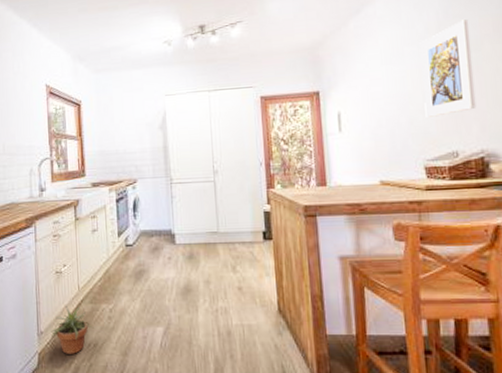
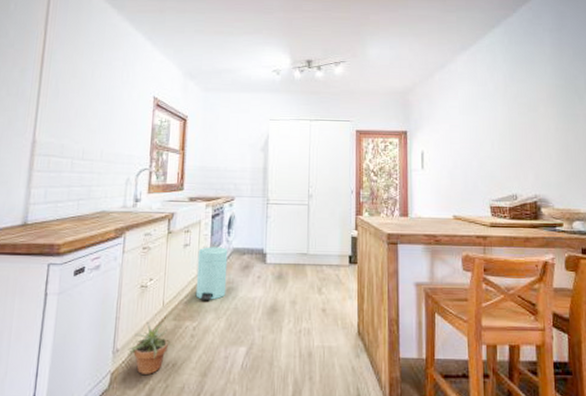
trash can: none [106,230,138,283] -> present [195,247,228,300]
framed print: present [419,19,477,117] -> none [490,84,532,163]

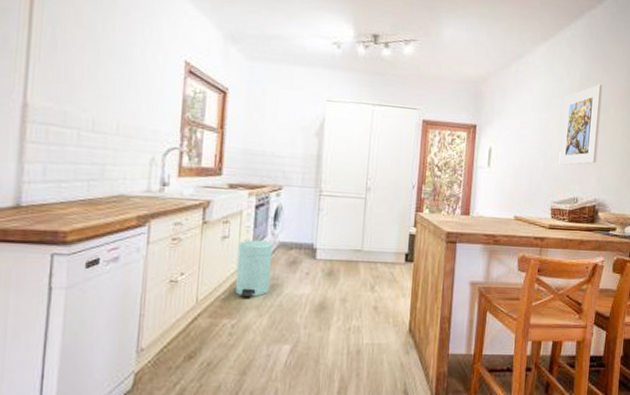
potted plant: present [128,322,175,374] -> none [155,320,210,374]
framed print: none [490,84,532,163] -> present [559,84,603,165]

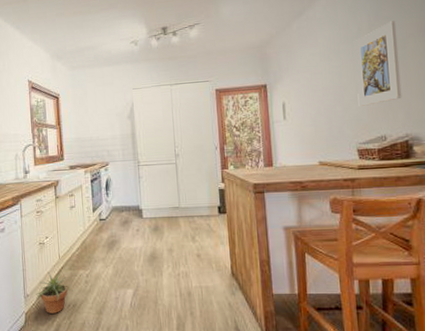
potted plant: none [155,320,210,374] -> present [36,272,73,313]
trash can: present [234,239,274,297] -> none [82,206,111,252]

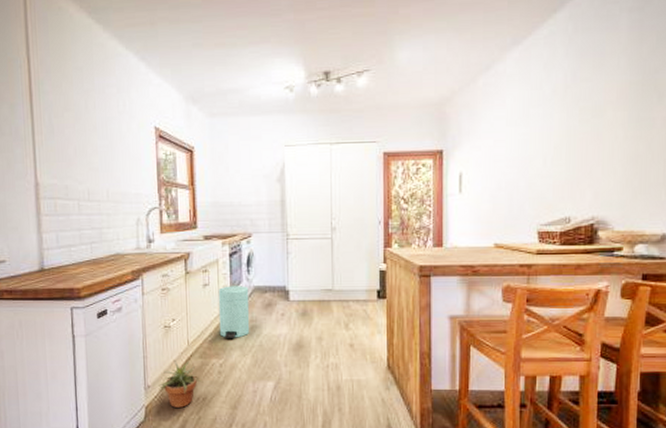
trash can: none [82,206,111,252] -> present [218,286,250,338]
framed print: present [353,20,402,106] -> none [544,84,595,182]

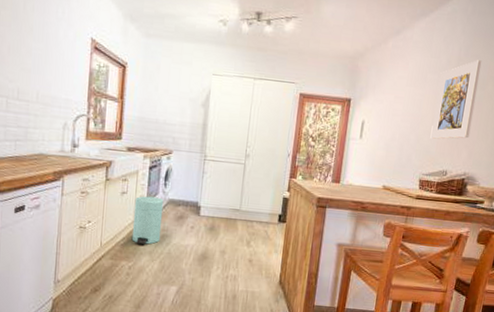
potted plant: present [159,361,203,408] -> none [68,259,111,303]
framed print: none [544,84,595,182] -> present [430,60,482,139]

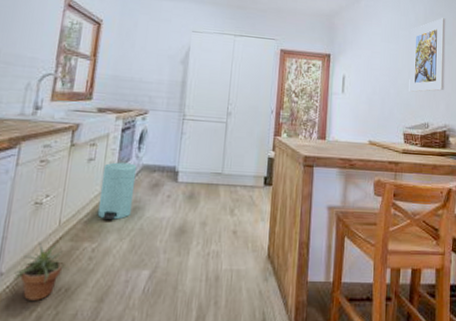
potted plant: none [68,259,111,303] -> present [14,243,69,300]

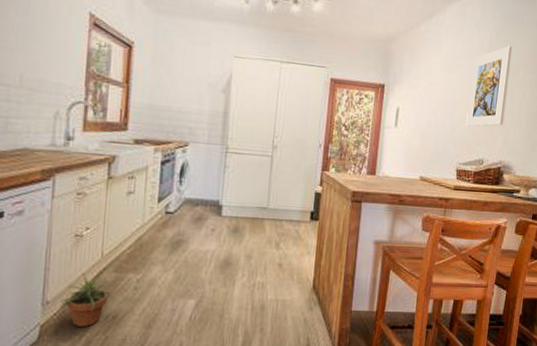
trash can: present [97,162,137,220] -> none [140,195,179,252]

